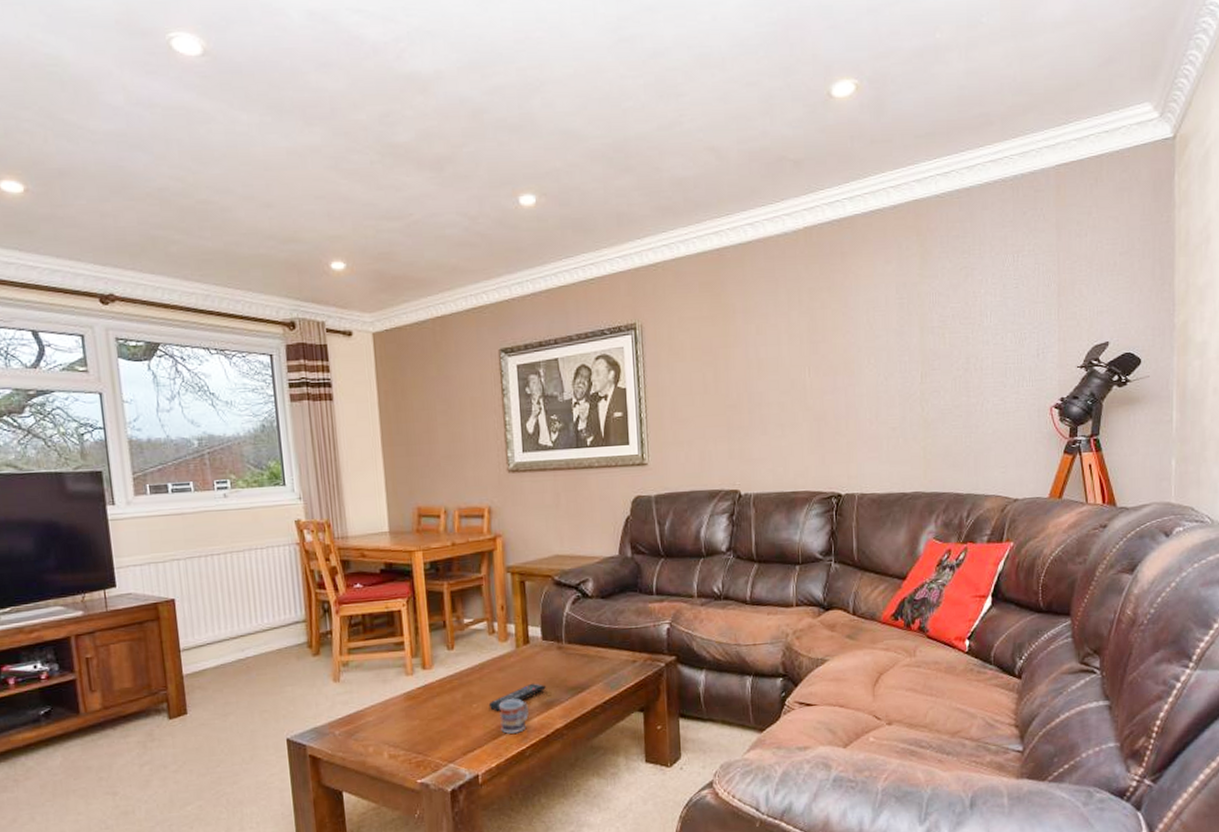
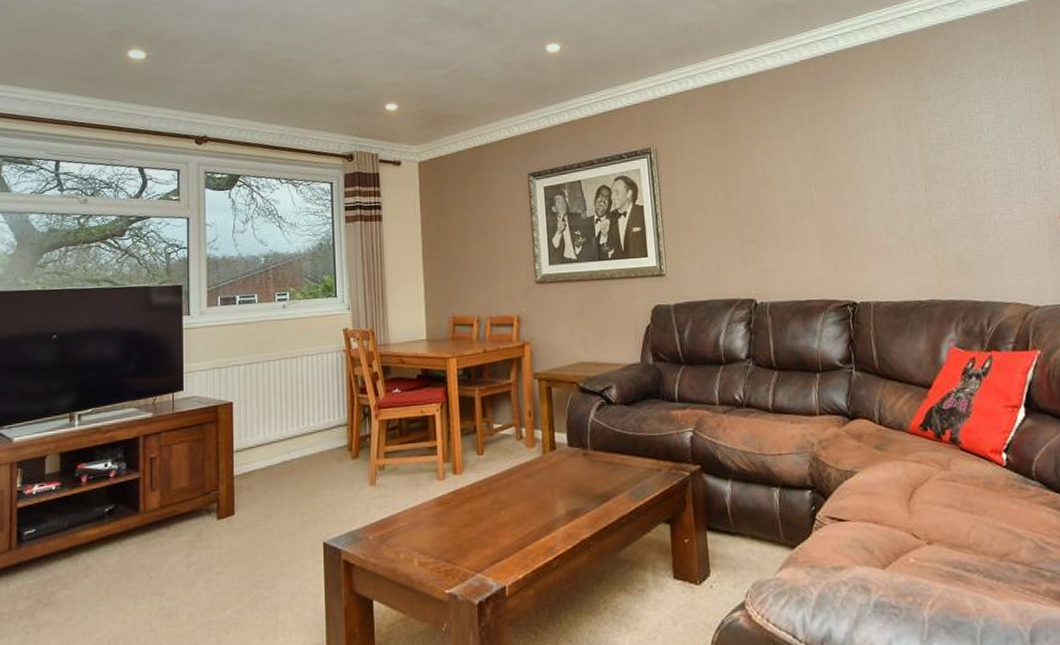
remote control: present [488,683,546,711] -> none [516,490,572,519]
cup: present [499,699,529,735] -> none [526,506,555,545]

